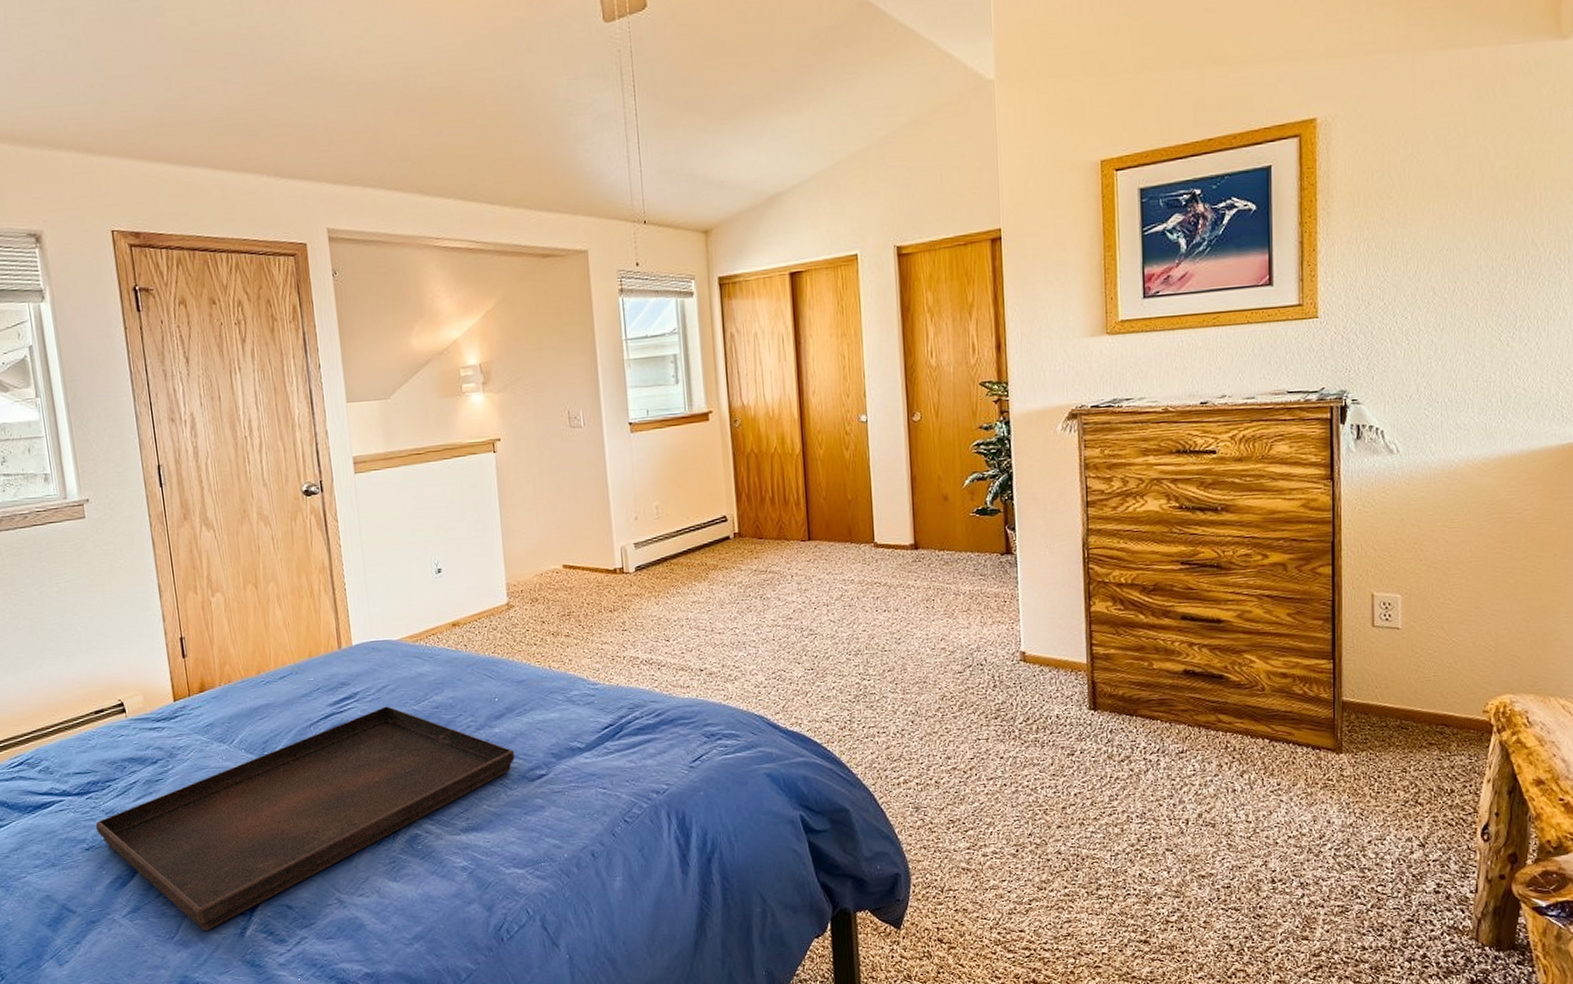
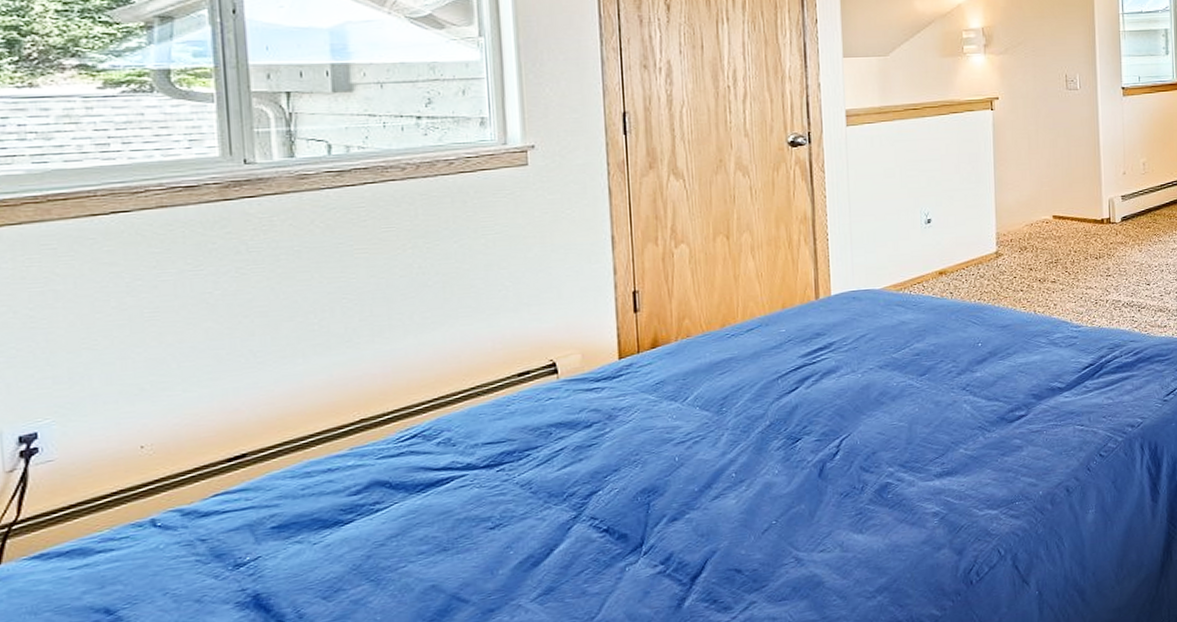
serving tray: present [95,706,515,931] -> none [505,355,996,607]

